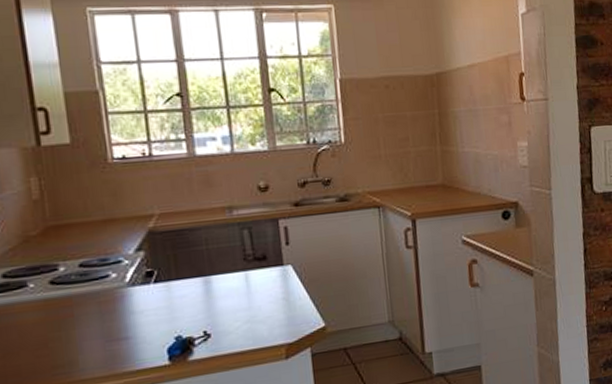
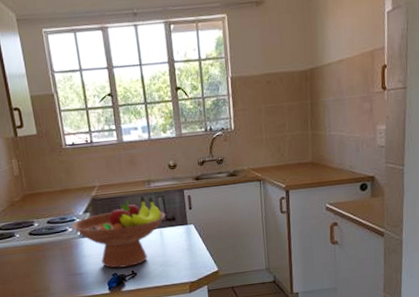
fruit bowl: none [117,228,254,329] -> present [72,196,166,268]

